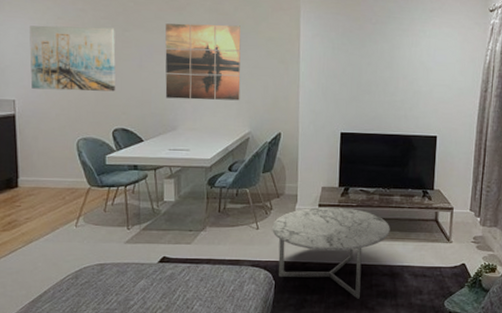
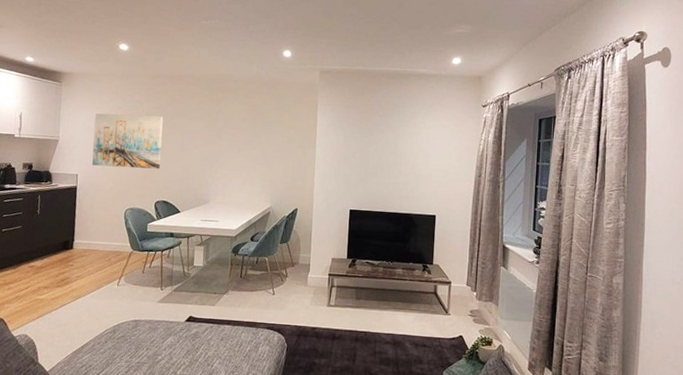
wall art: present [165,23,241,101] -> none [201,113,267,179]
coffee table: present [272,206,390,299] -> none [286,276,393,365]

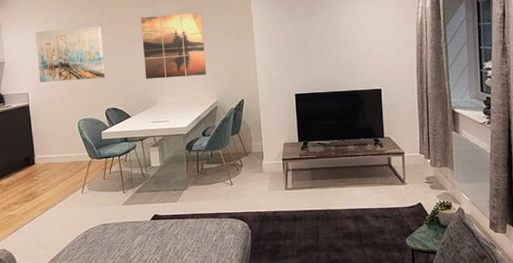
wall art: none [201,113,267,179] -> present [141,12,207,79]

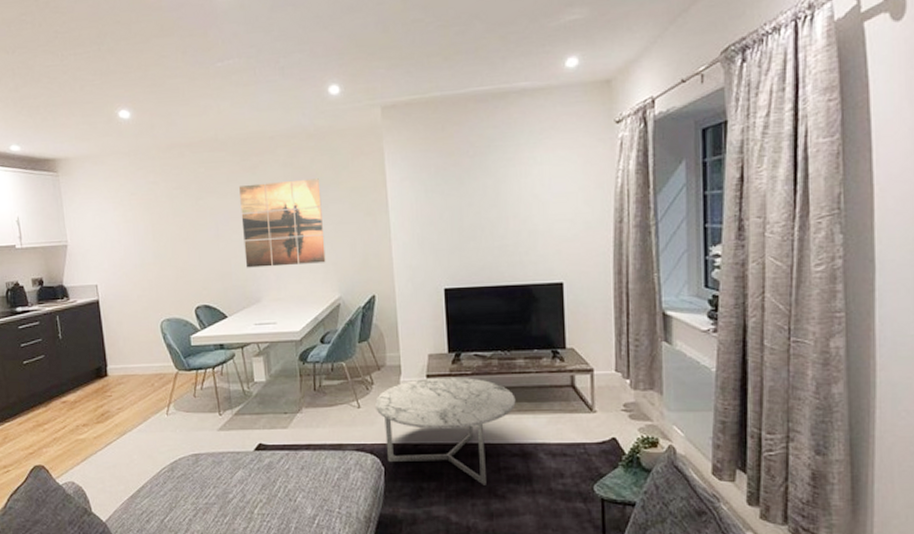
wall art: present [36,26,106,82] -> none [105,198,195,271]
coffee table: none [244,159,349,242] -> present [375,376,516,485]

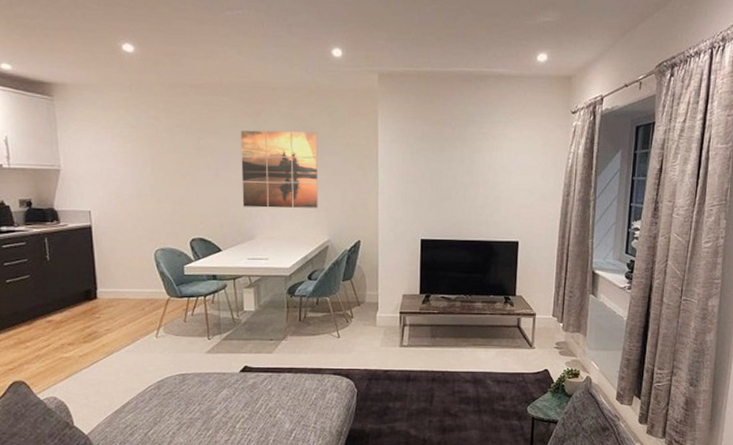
coffee table: present [375,376,516,485] -> none [353,314,472,406]

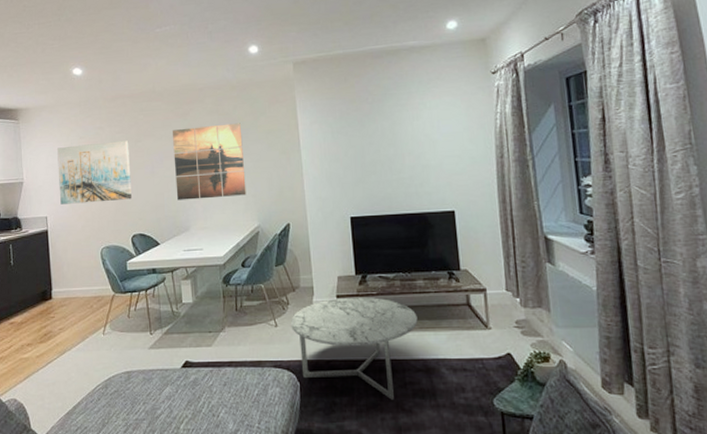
wall art: none [103,134,193,201] -> present [57,140,133,205]
coffee table: none [353,314,472,406] -> present [291,296,418,400]

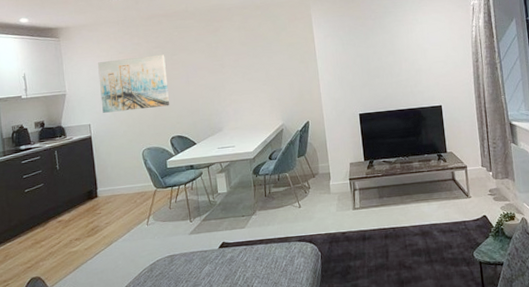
wall art: present [173,123,246,200] -> none [205,37,272,105]
coffee table: present [291,296,418,400] -> none [312,178,415,260]

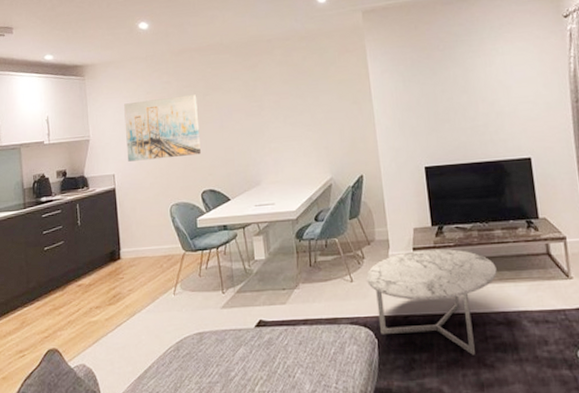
coffee table: none [312,178,415,260] -> present [367,248,497,355]

